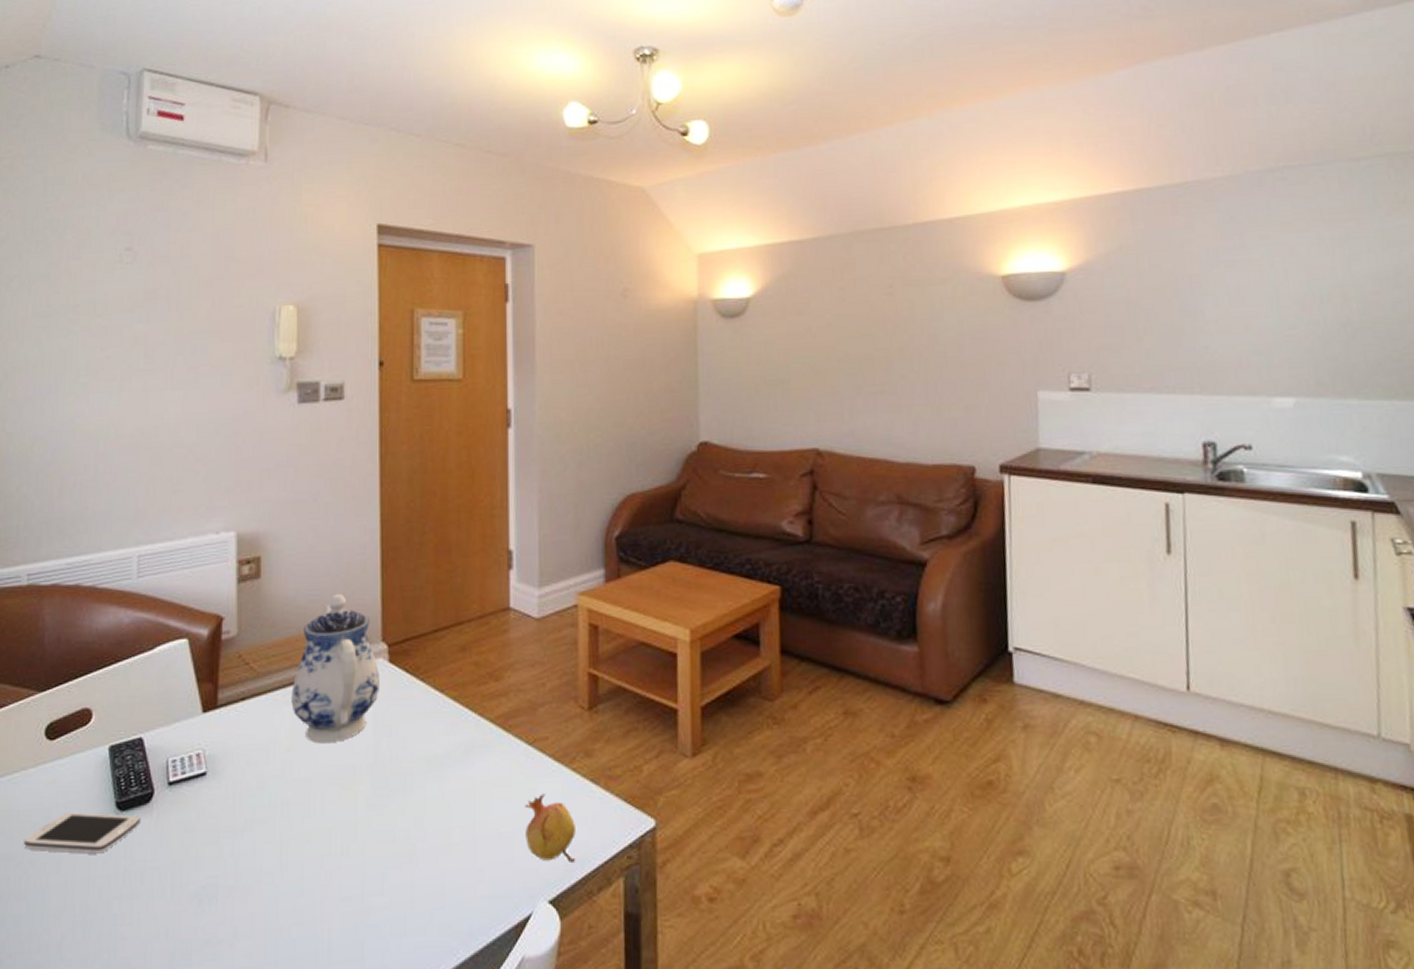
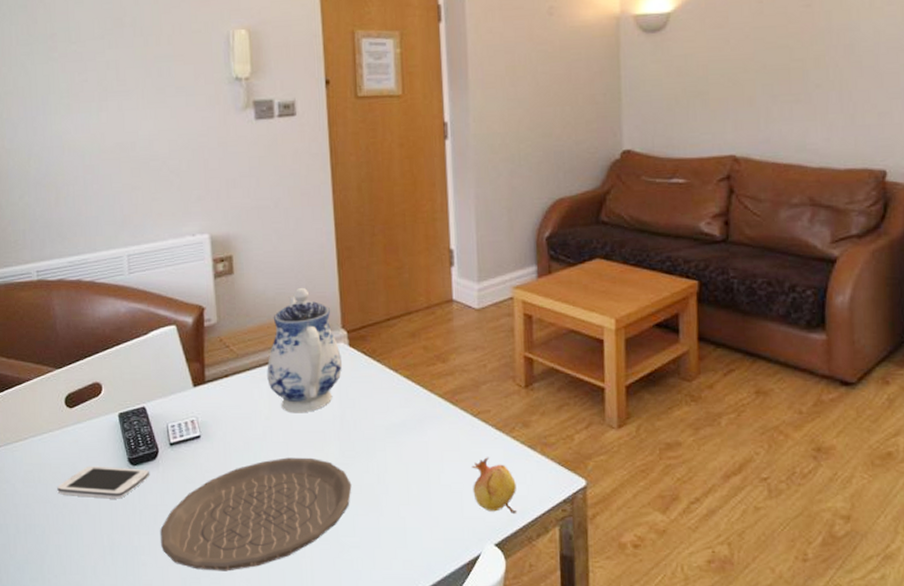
plate: none [147,797,383,944] -> present [160,457,352,572]

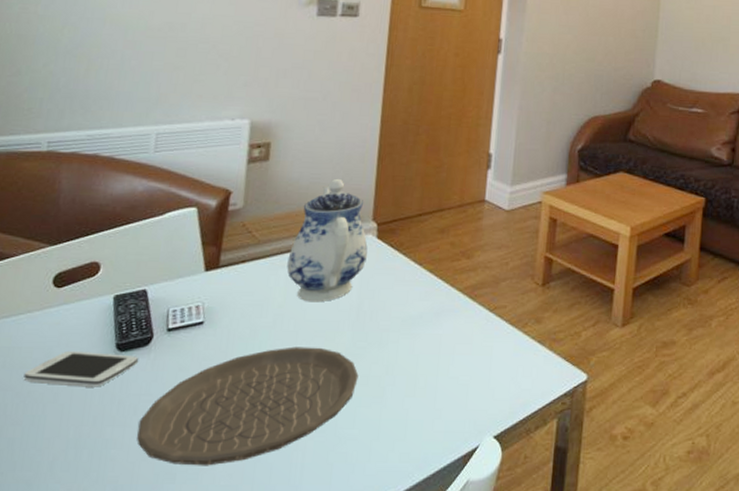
fruit: present [472,457,517,515] -> none [479,351,522,407]

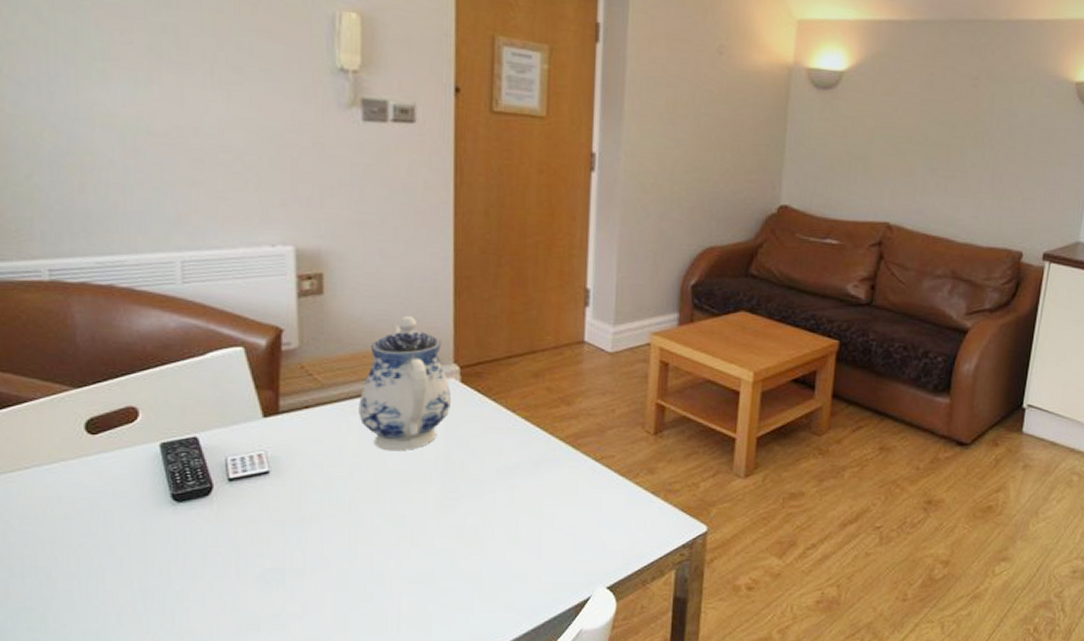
smartphone: present [23,350,139,387] -> none [70,501,200,539]
plate: present [137,346,359,466] -> none [211,497,453,617]

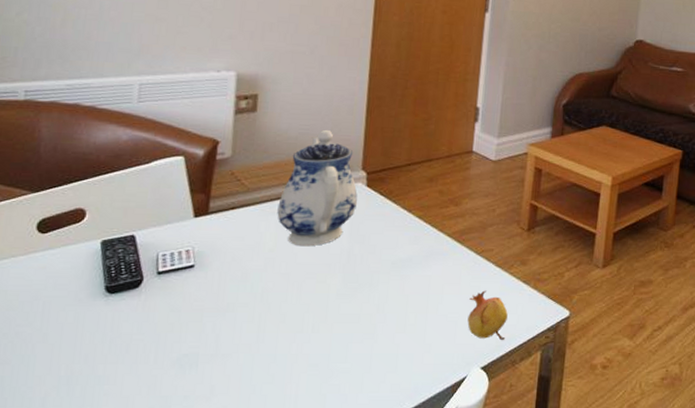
fruit: none [588,502,635,559] -> present [467,290,508,341]

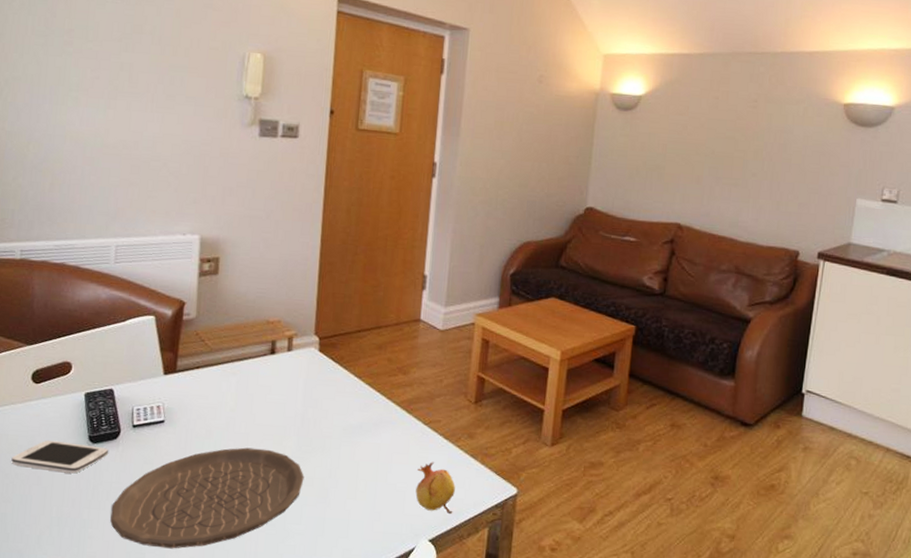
smartphone: none [10,293,130,328] -> present [11,440,109,474]
plate: none [130,288,350,399] -> present [110,447,304,549]
teapot: present [277,129,358,247] -> none [237,293,311,408]

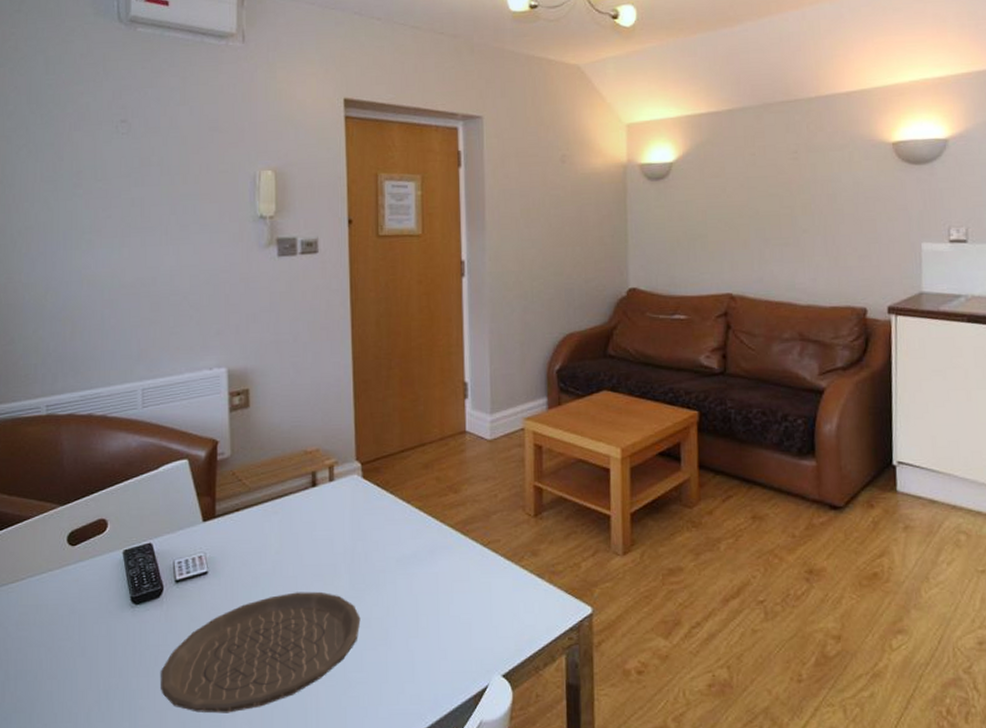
smartphone: present [11,440,109,474] -> none [53,605,153,640]
fruit: present [415,462,455,515] -> none [481,587,525,644]

